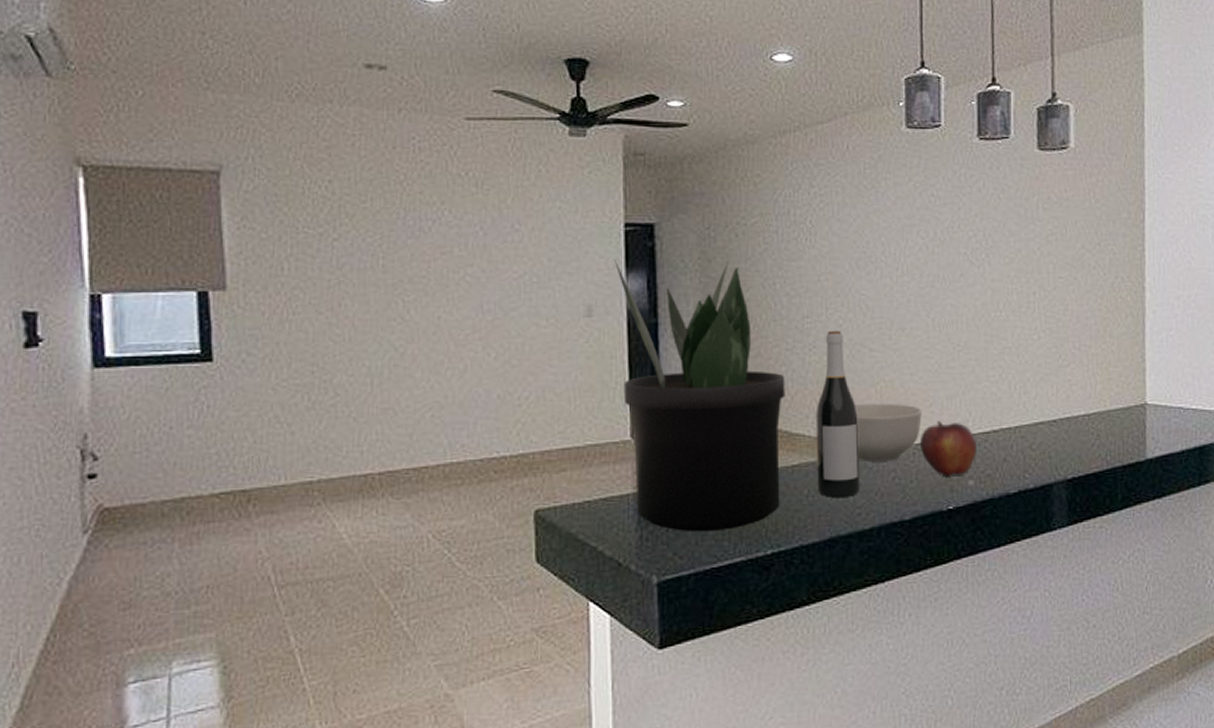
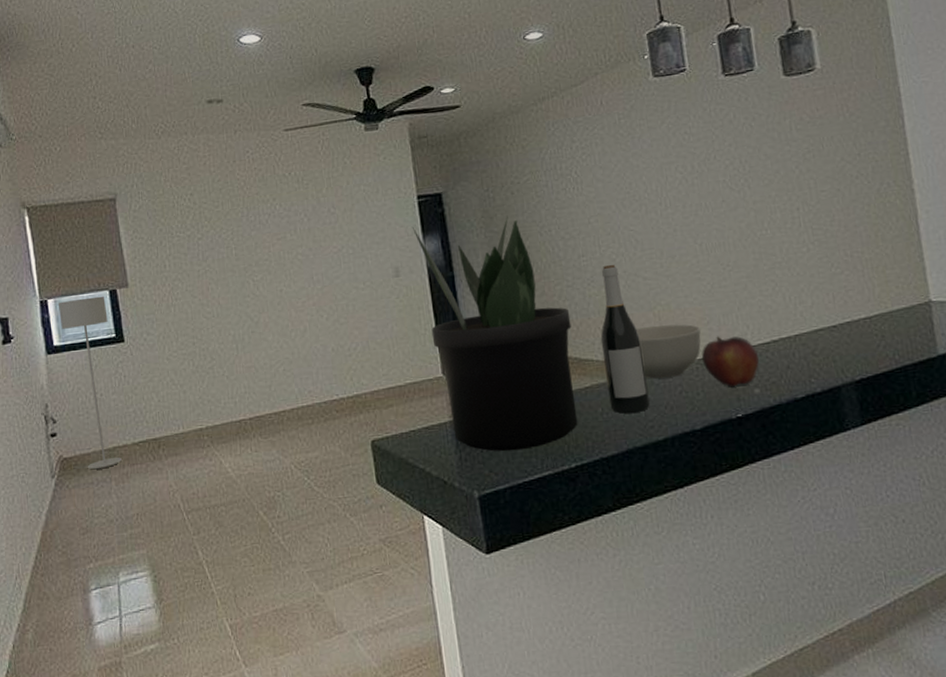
floor lamp: none [117,298,194,526] -> present [57,296,123,470]

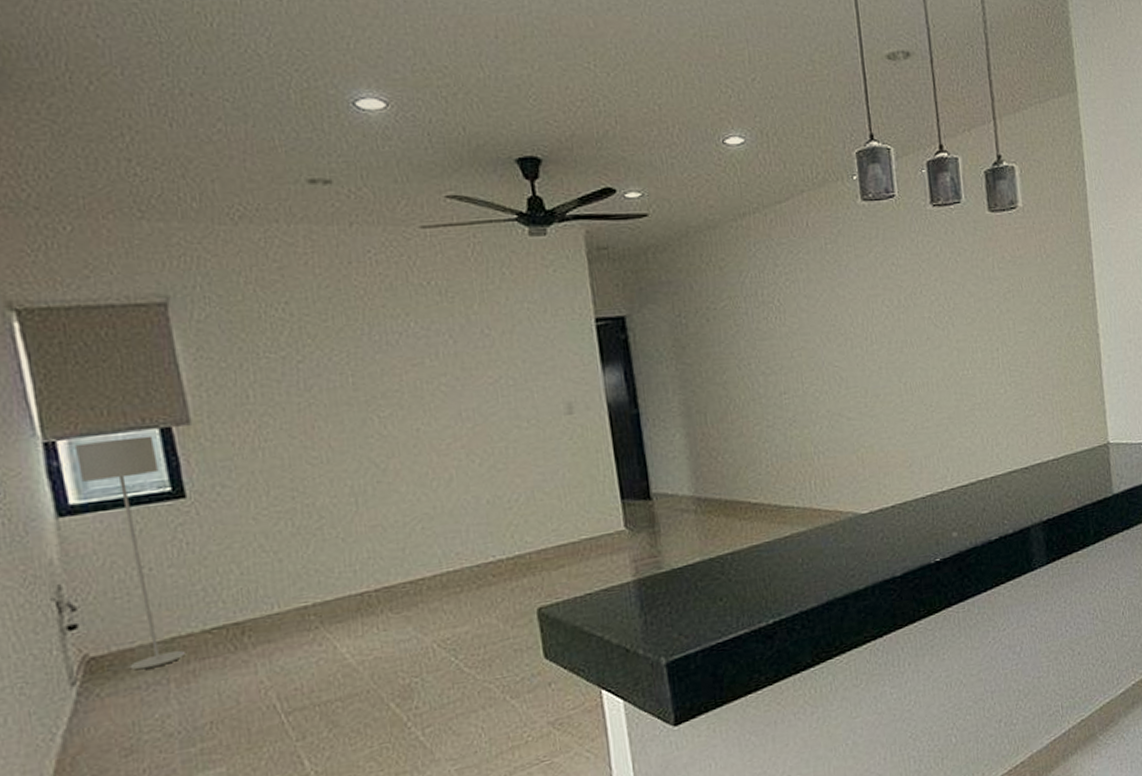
planter: present [413,215,578,452] -> none [590,345,777,612]
wine bottle: present [600,265,650,414] -> none [801,404,851,563]
bowl: present [636,324,701,379] -> none [839,467,904,526]
fruit: present [701,336,760,387] -> none [903,479,958,532]

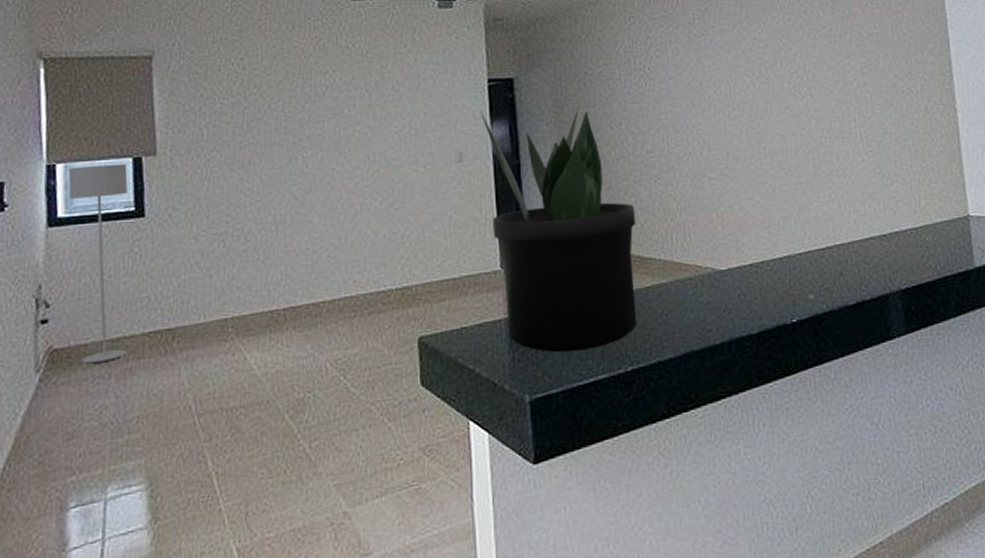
planter: none [590,345,777,612] -> present [481,106,637,353]

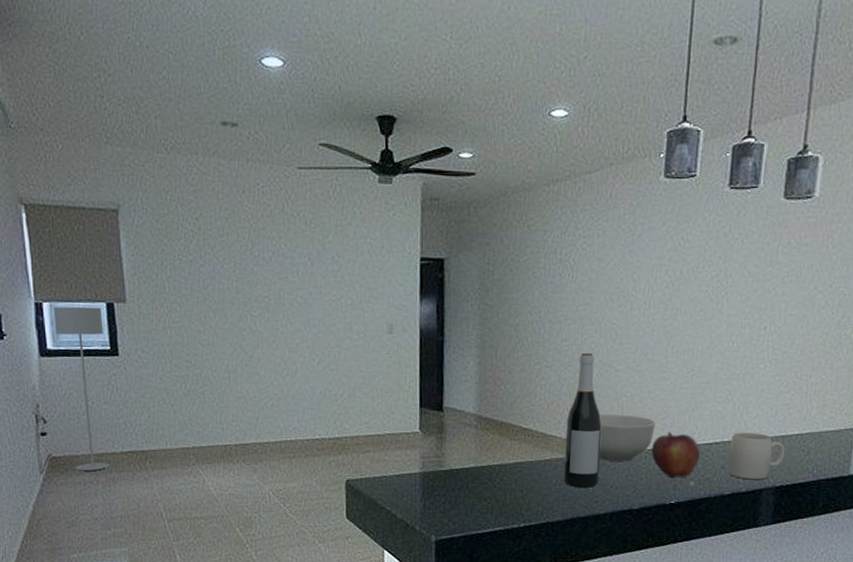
planter: present [481,106,637,353] -> none [412,288,544,506]
wine bottle: none [664,163,709,316] -> present [564,353,602,488]
bowl: none [699,226,762,281] -> present [599,414,657,462]
fruit: none [760,240,815,292] -> present [651,431,701,478]
mug: none [843,231,904,285] -> present [728,432,786,479]

